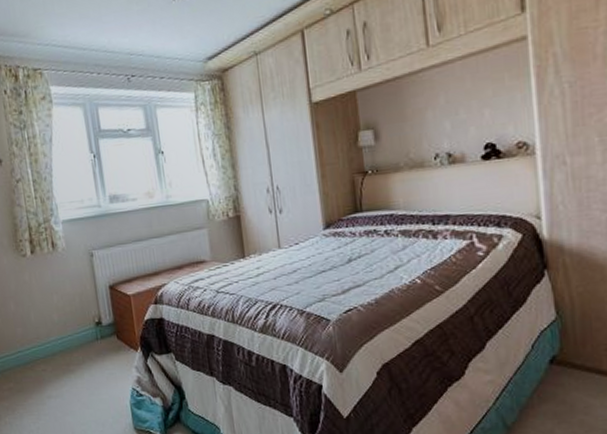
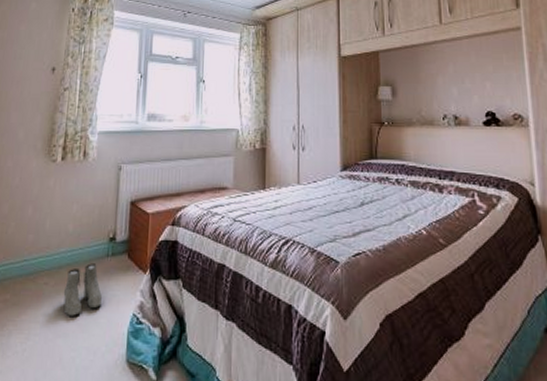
boots: none [62,347,100,396] -> present [63,263,102,316]

